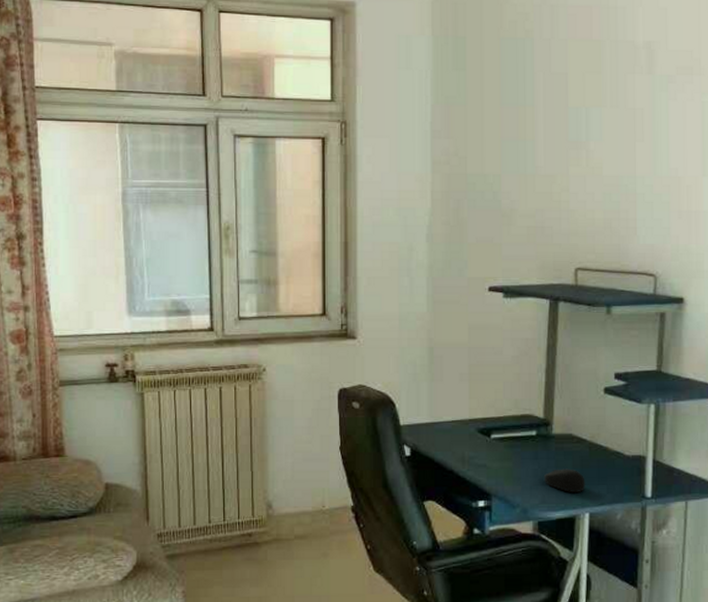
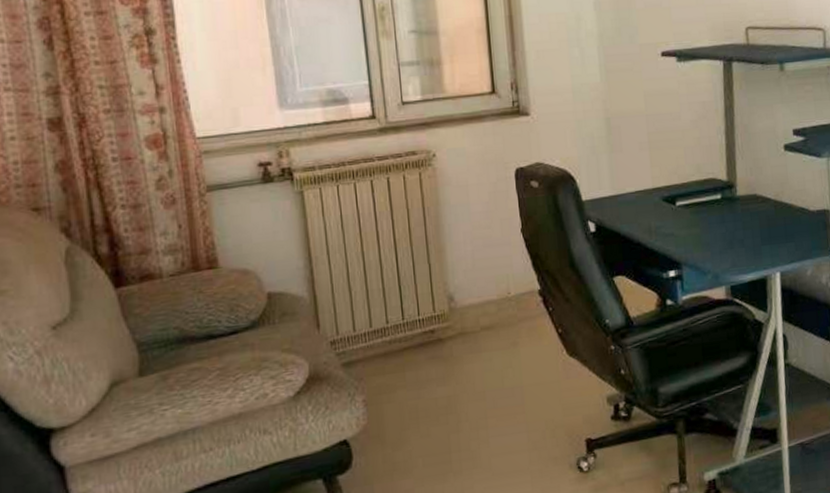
computer mouse: present [543,468,586,493] -> none [732,229,774,254]

